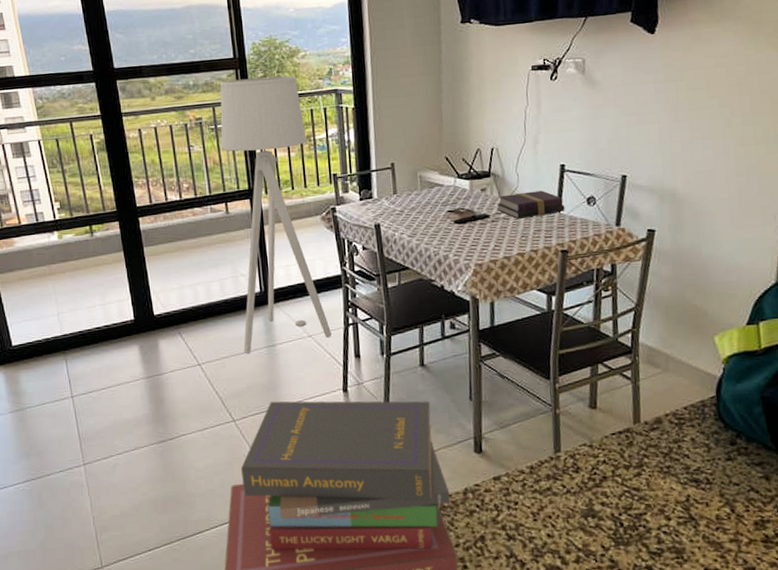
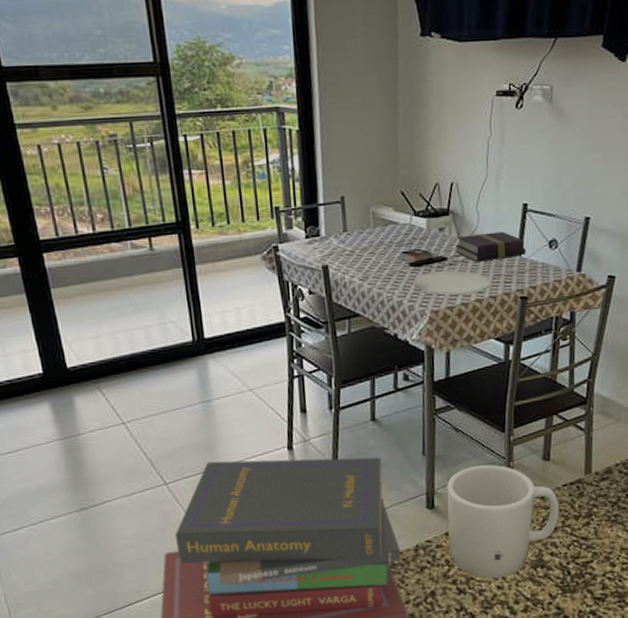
floor lamp: present [220,75,332,354] -> none [138,87,276,411]
plate: none [458,226,532,250] -> present [413,270,491,296]
mug: none [493,411,609,527] -> present [446,464,560,579]

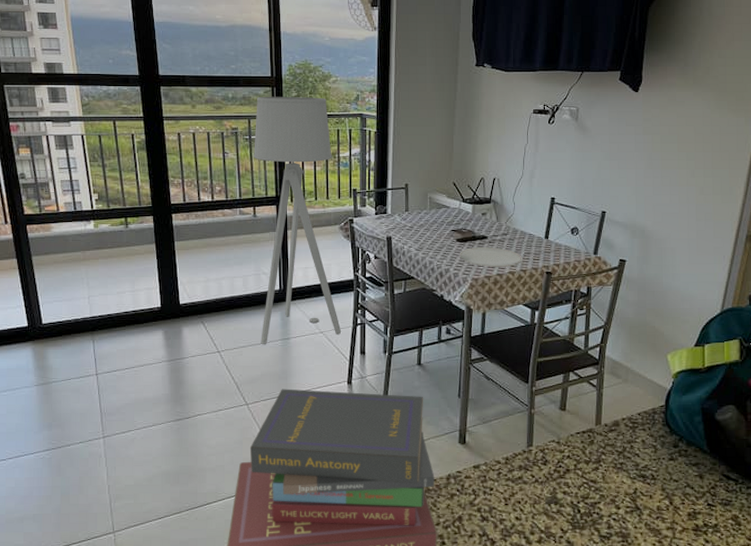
floor lamp: none [138,87,276,411] -> present [254,96,342,345]
mug: present [446,464,560,579] -> none [475,410,573,510]
book: present [455,231,526,262] -> none [495,219,552,242]

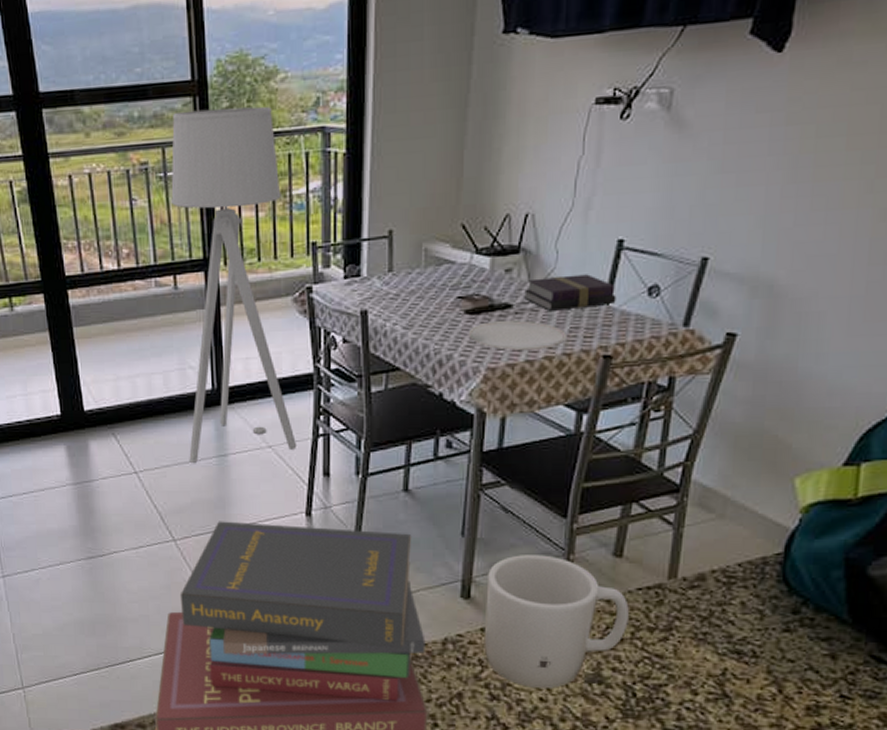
mug: none [475,410,573,510] -> present [483,555,630,689]
book: none [495,219,552,242] -> present [524,274,617,311]

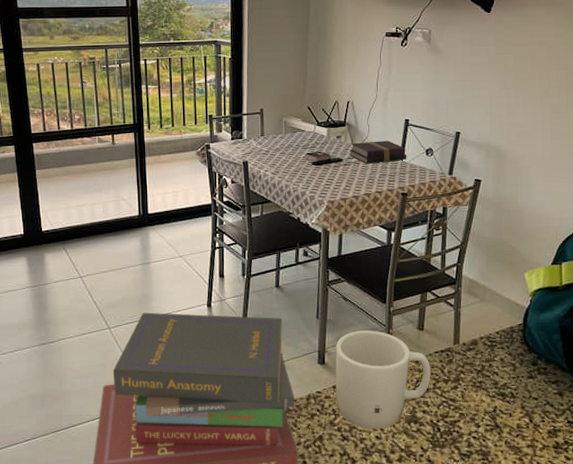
floor lamp: present [171,106,297,464] -> none [111,25,201,270]
plate: present [468,320,566,350] -> none [315,170,378,189]

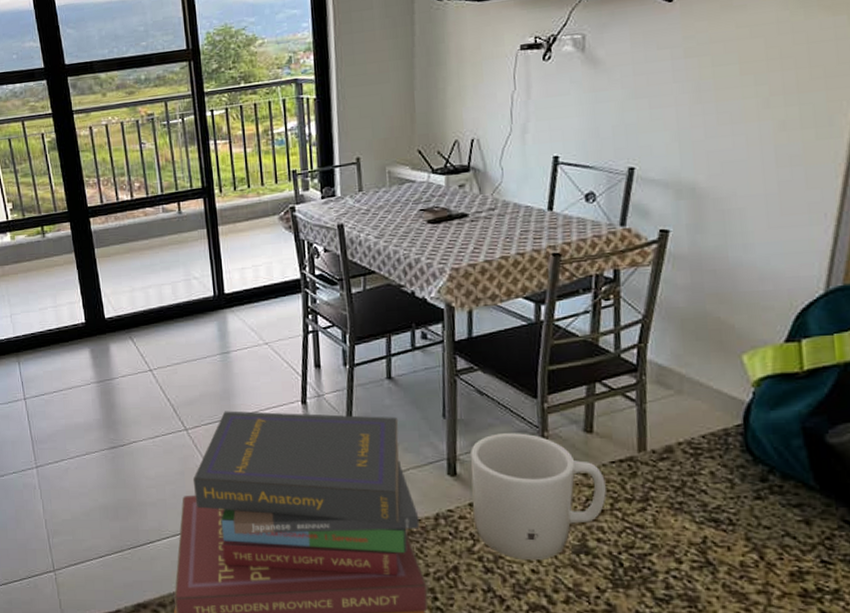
book: present [350,141,407,164] -> none [477,186,559,218]

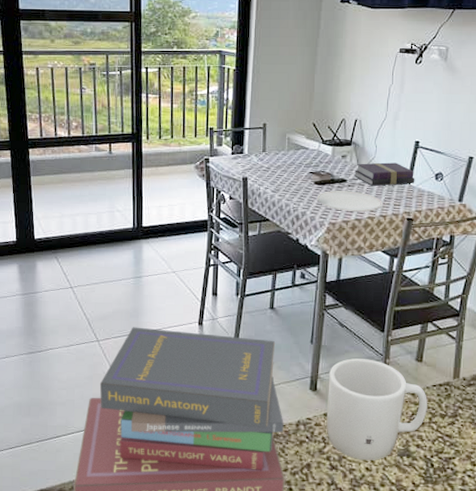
plate: none [432,227,518,253] -> present [316,191,382,212]
book: none [477,186,559,218] -> present [354,162,415,186]

